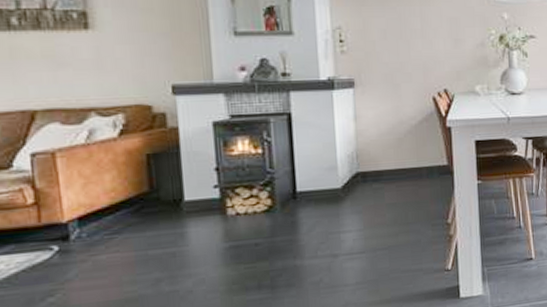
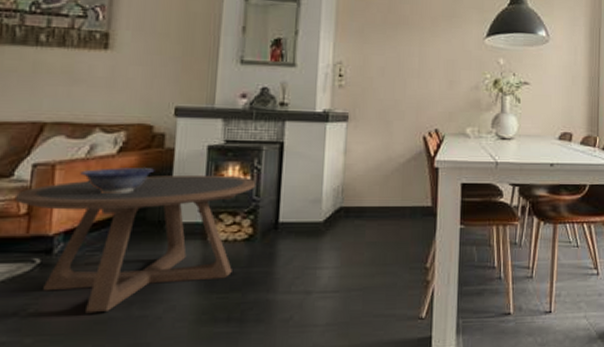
coffee table: none [19,150,267,294] -> present [16,175,255,314]
decorative bowl: none [83,148,162,177] -> present [80,168,155,193]

